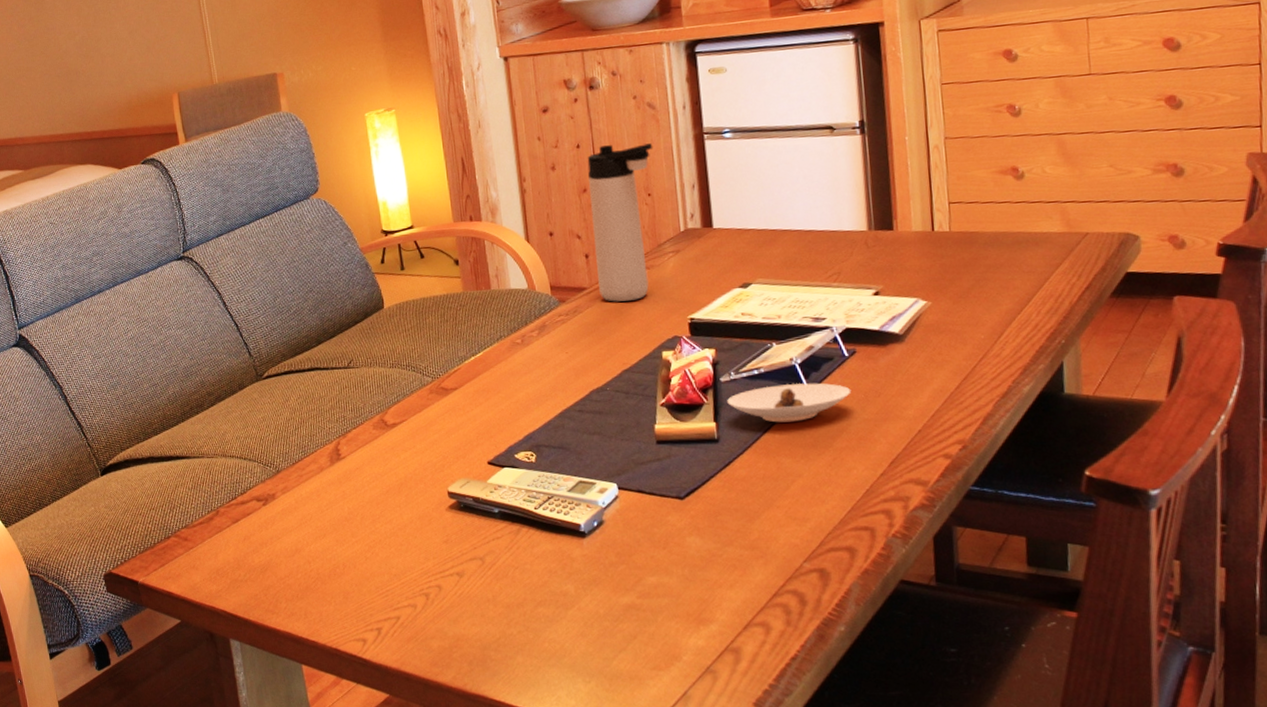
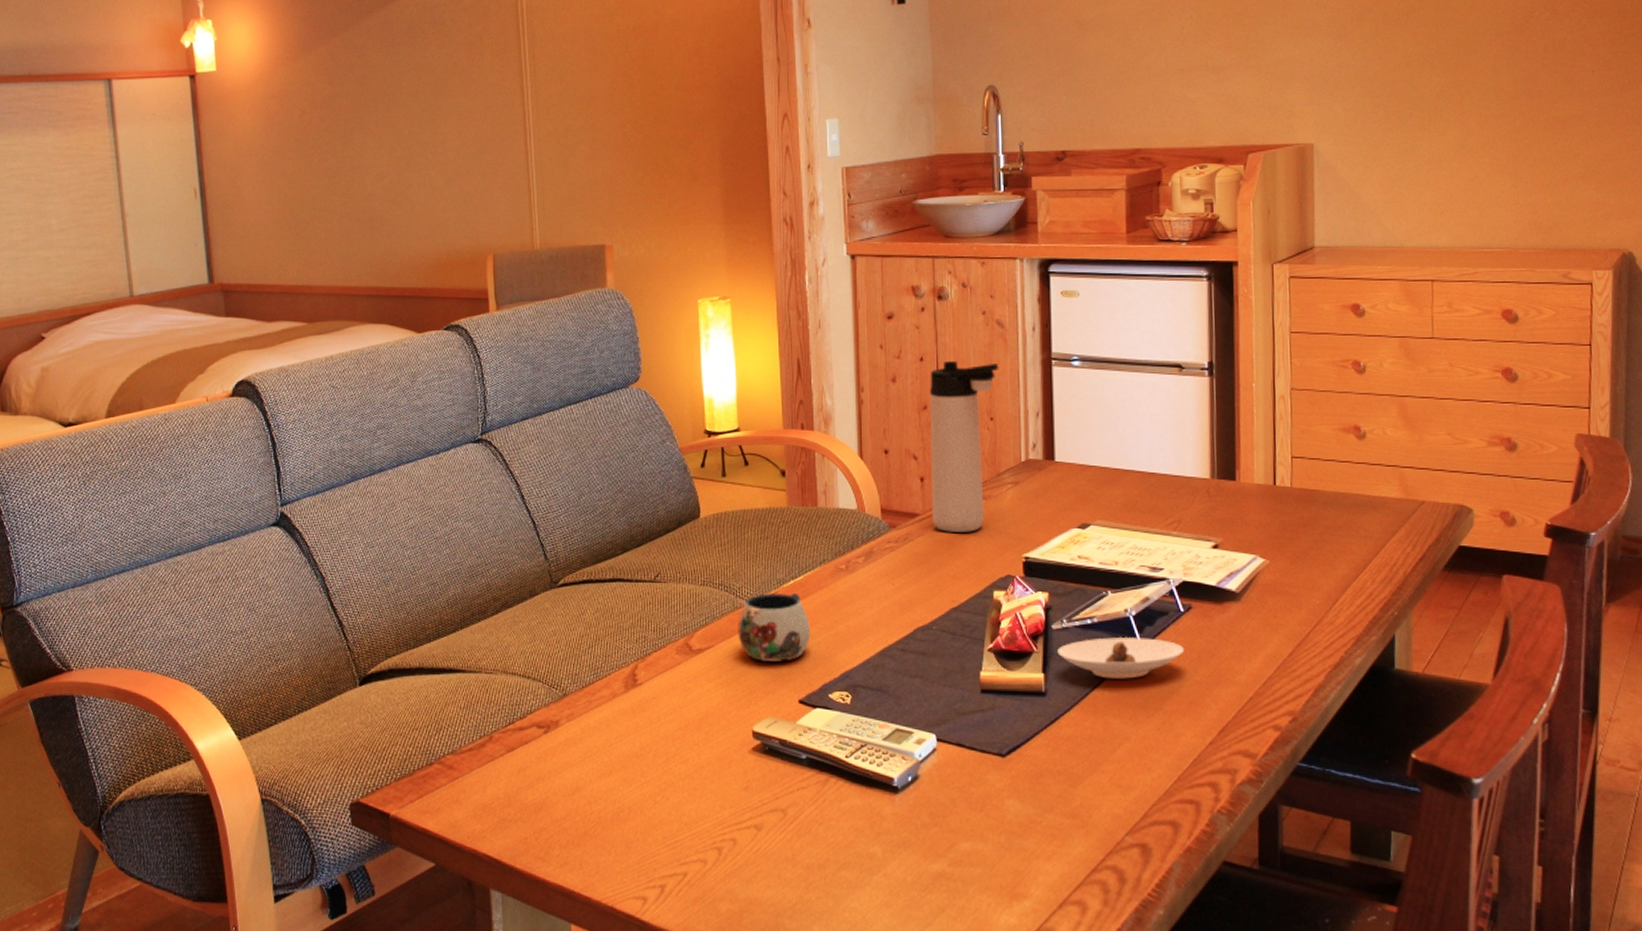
mug: none [426,367,494,430] -> present [738,592,811,661]

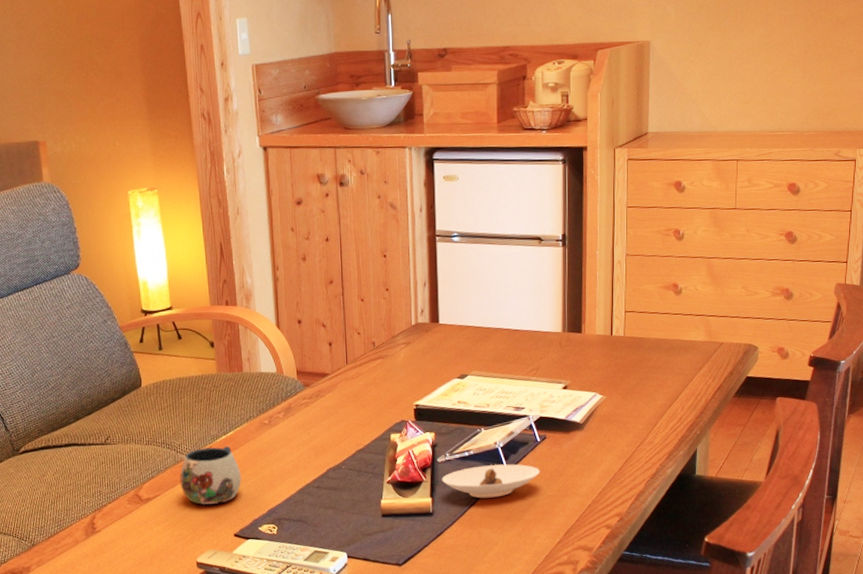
thermos bottle: present [930,361,999,532] -> none [334,240,393,388]

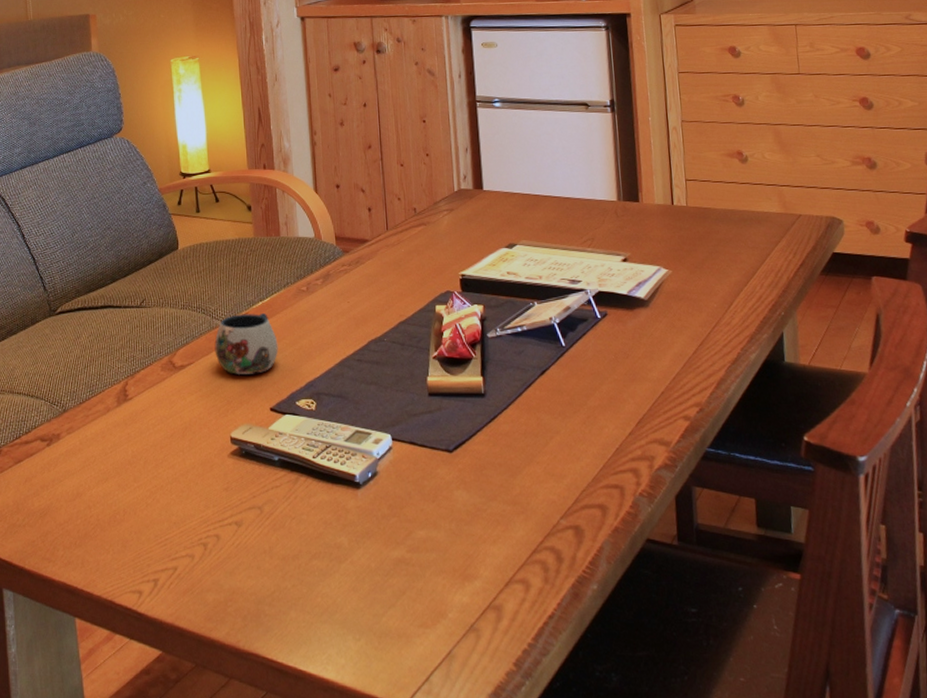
saucer: present [442,464,540,498] -> none [493,342,603,380]

